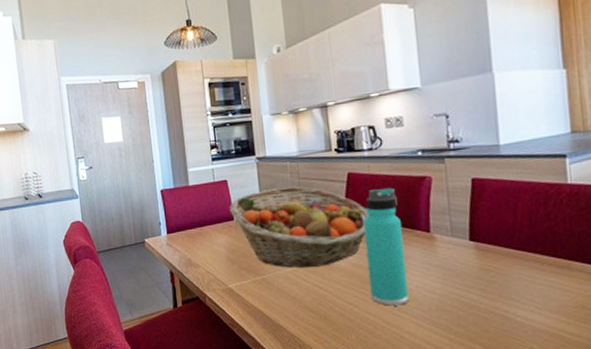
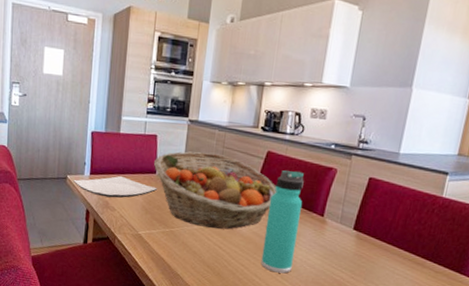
plate: none [152,229,239,255] -> present [73,175,157,198]

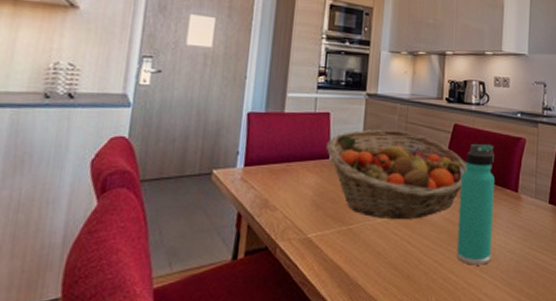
plate: present [73,175,157,198] -> none [221,164,331,194]

